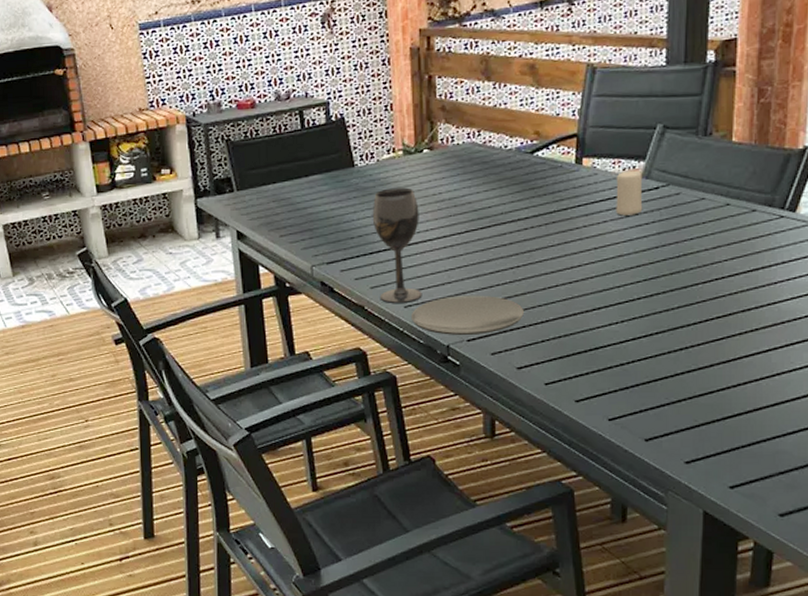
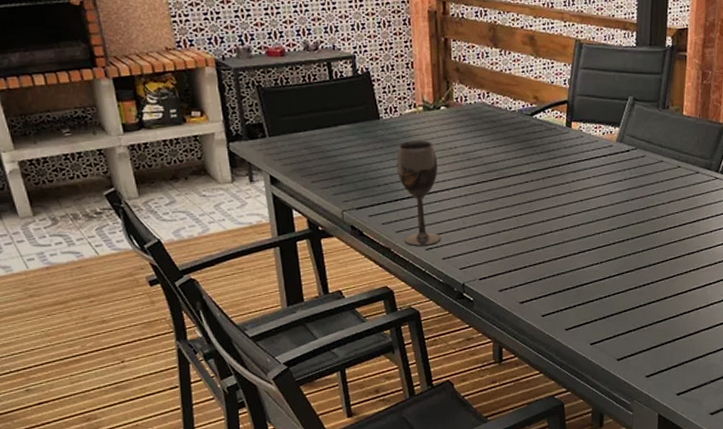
plate: present [410,295,524,335] -> none [431,239,525,275]
candle: present [616,170,643,216] -> none [597,135,618,173]

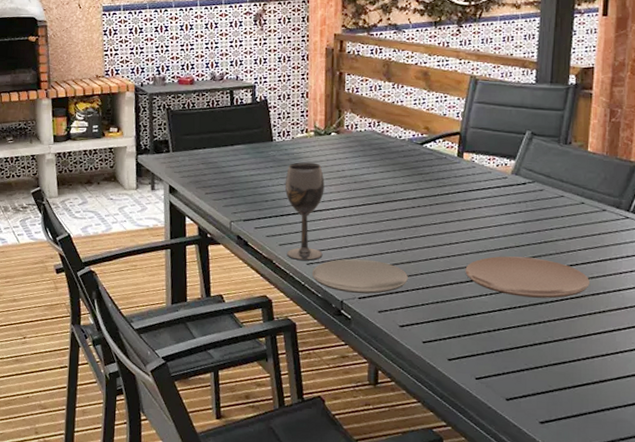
plate: none [431,239,525,275] -> present [311,258,408,294]
plate: none [577,223,686,262] -> present [465,256,590,299]

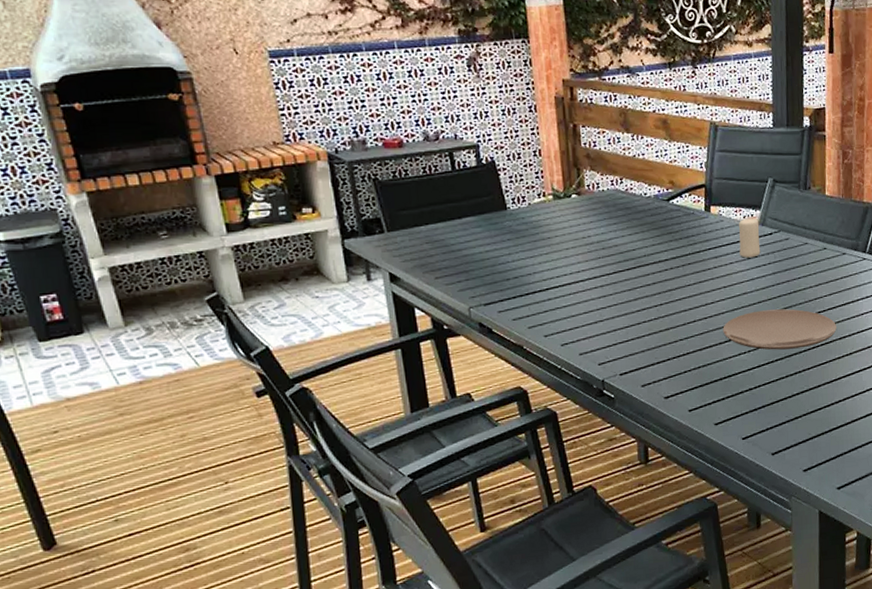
wine glass: present [284,162,325,261] -> none [526,230,577,342]
plate: present [311,258,408,294] -> none [567,331,668,370]
candle: none [489,167,513,205] -> present [738,218,761,258]

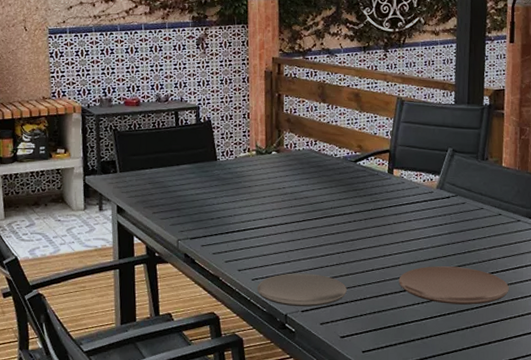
plate: none [567,331,668,370] -> present [256,273,347,307]
candle: present [738,218,761,258] -> none [418,182,438,218]

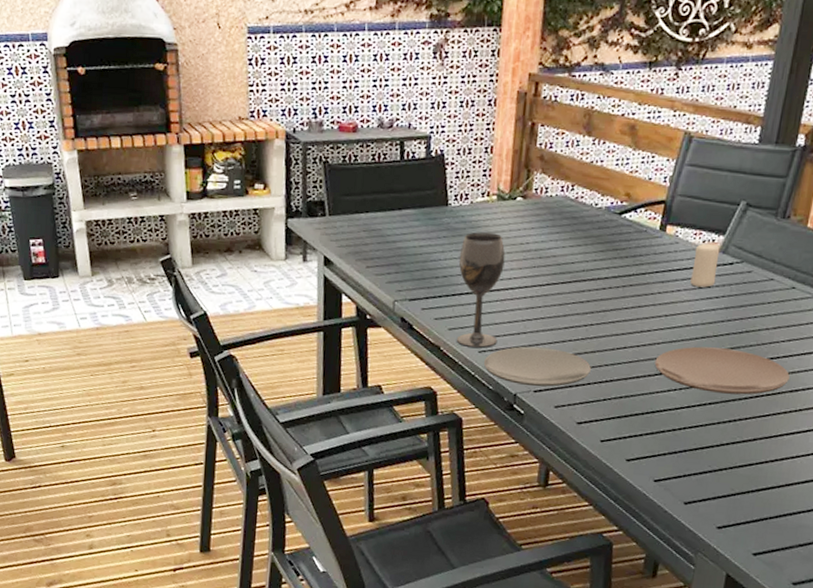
wine glass: none [229,180,267,276] -> present [456,232,505,348]
candle: none [418,182,438,218] -> present [690,244,720,288]

